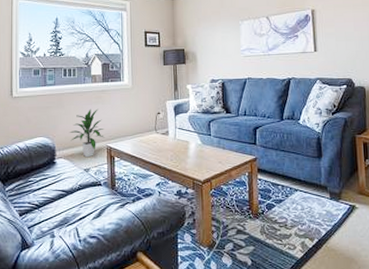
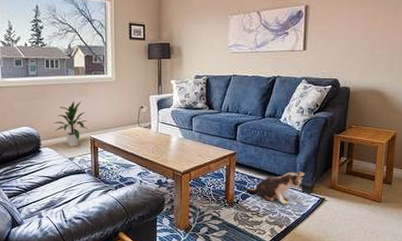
plush toy: none [270,176,331,214] -> present [246,171,305,205]

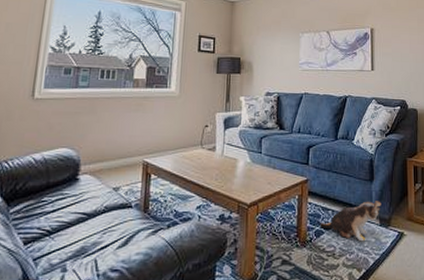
indoor plant: present [53,101,88,147] -> none [100,117,142,174]

